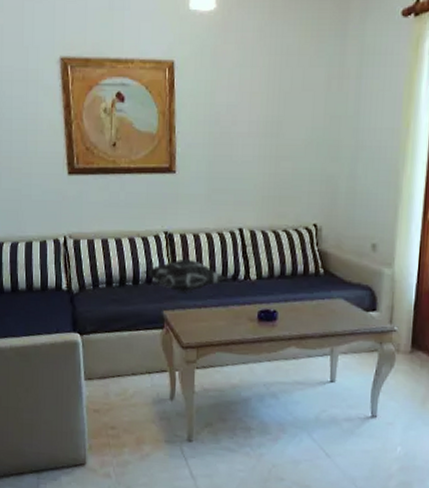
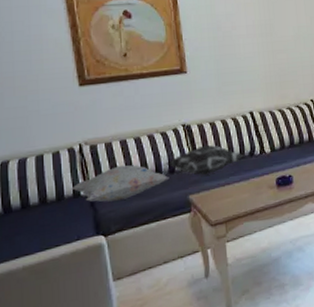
decorative pillow: none [54,265,146,302] -> present [71,165,170,202]

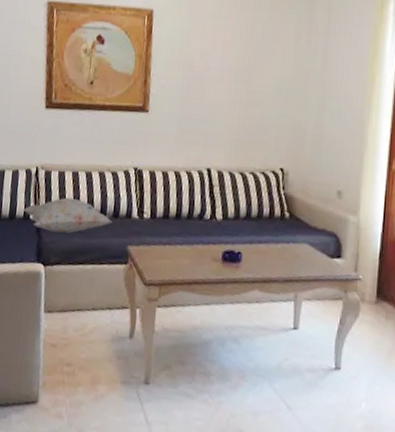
decorative pillow: present [166,145,245,175] -> none [111,195,193,228]

